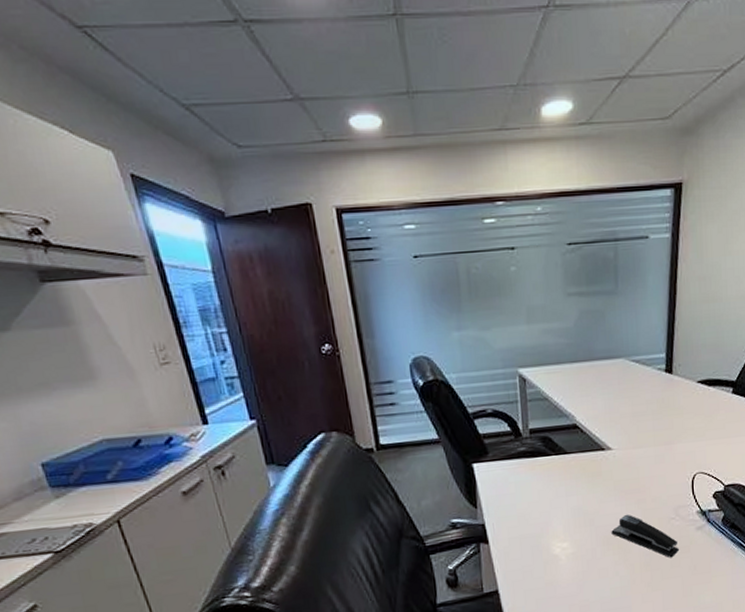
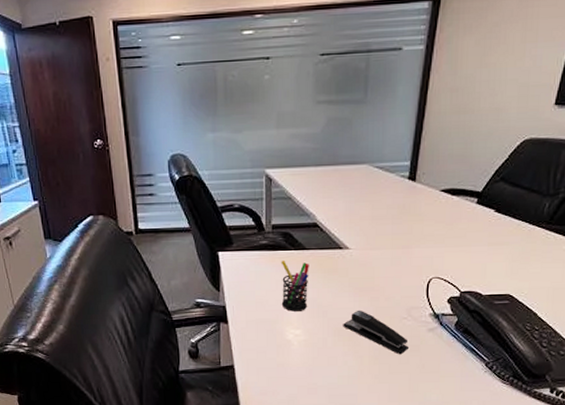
pen holder: none [541,468,573,523] -> present [281,261,309,312]

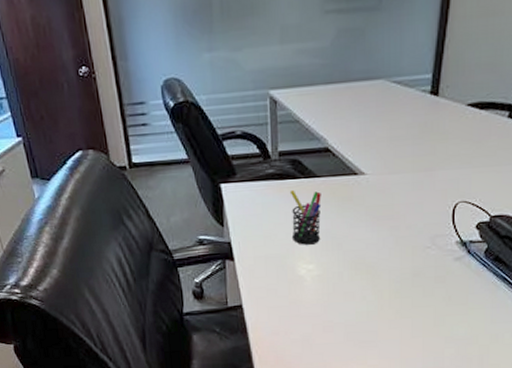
stapler: present [343,310,410,355] -> none [360,240,434,287]

